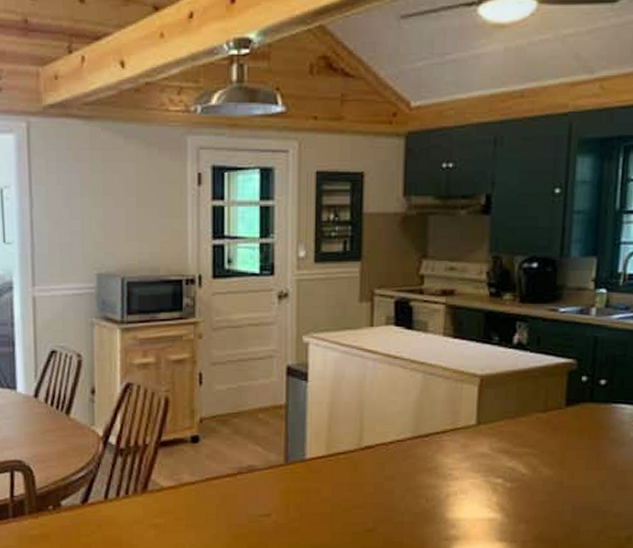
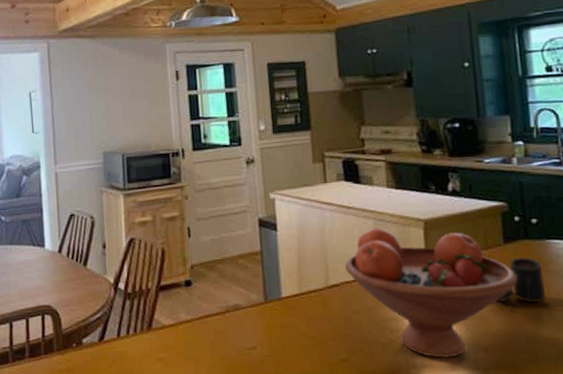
fruit bowl: none [382,382,573,530] -> present [345,227,517,358]
coffee mug: none [547,422,602,473] -> present [496,257,545,303]

